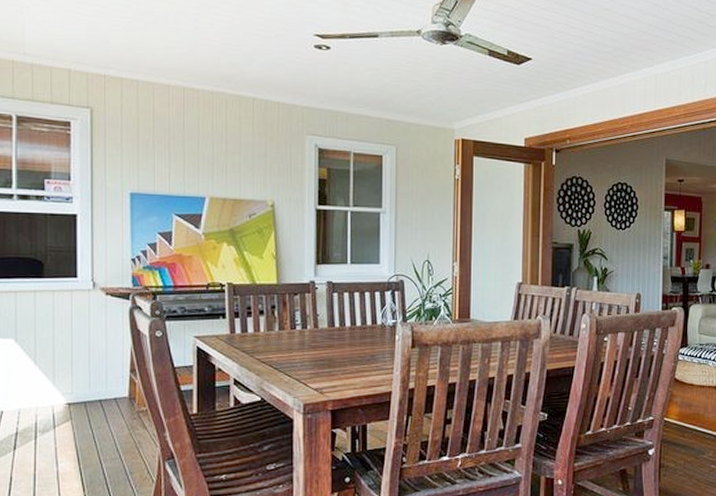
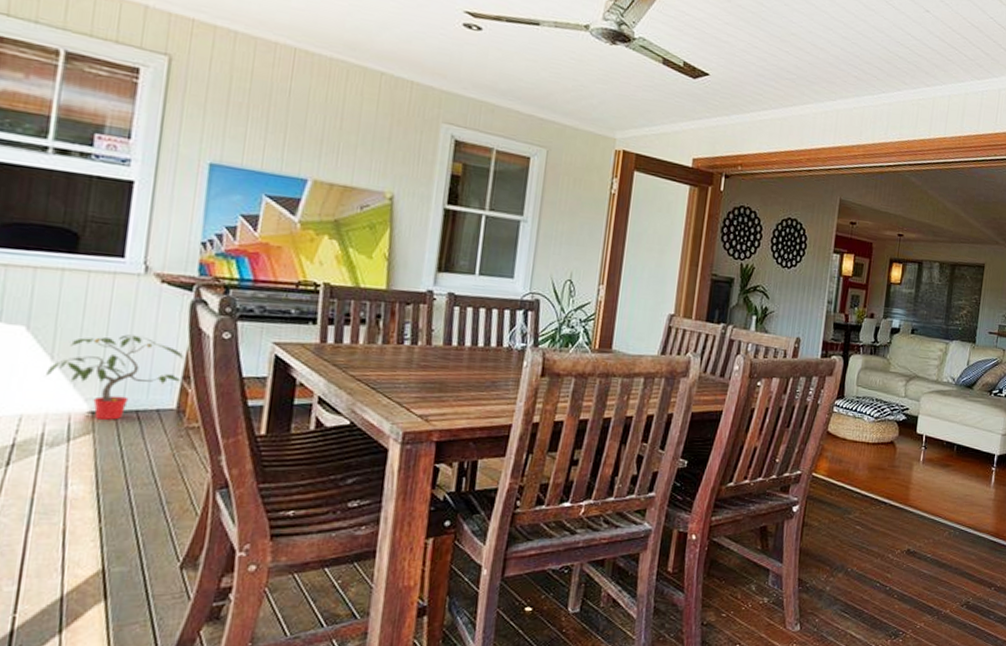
potted plant: none [33,339,131,409] -> present [46,334,184,420]

